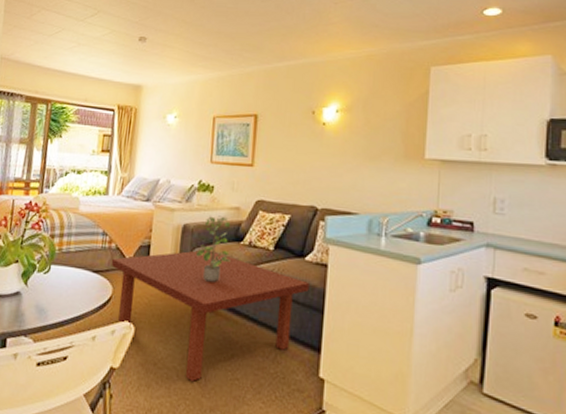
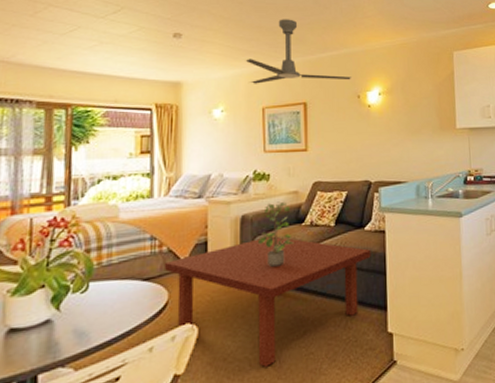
ceiling fan: none [201,24,307,94] -> present [245,19,351,84]

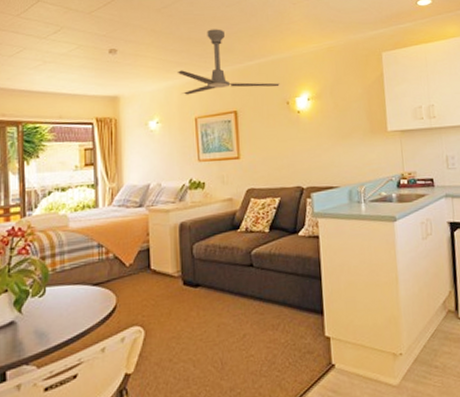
coffee table: present [163,236,371,367] -> none [111,242,306,368]
potted plant: present [259,201,294,268] -> none [197,209,231,273]

